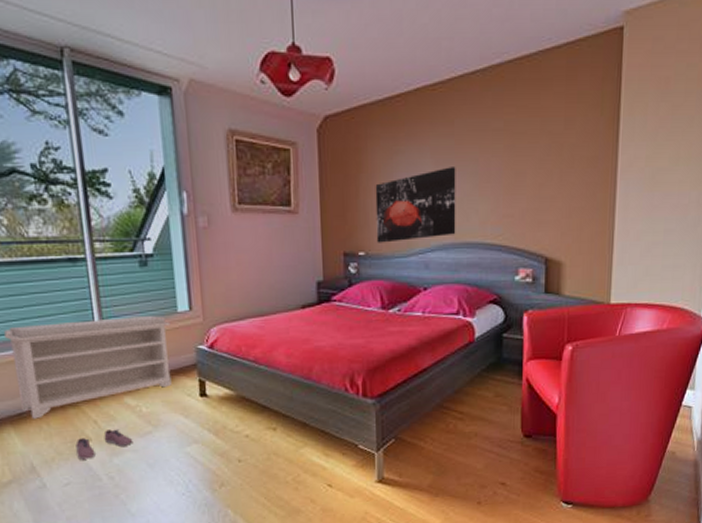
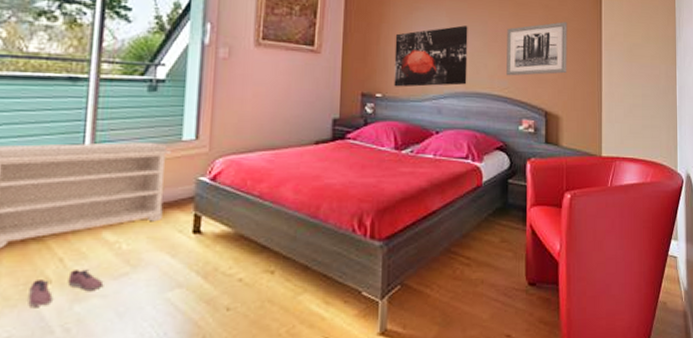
wall art: none [501,150,575,221] -> present [506,22,568,76]

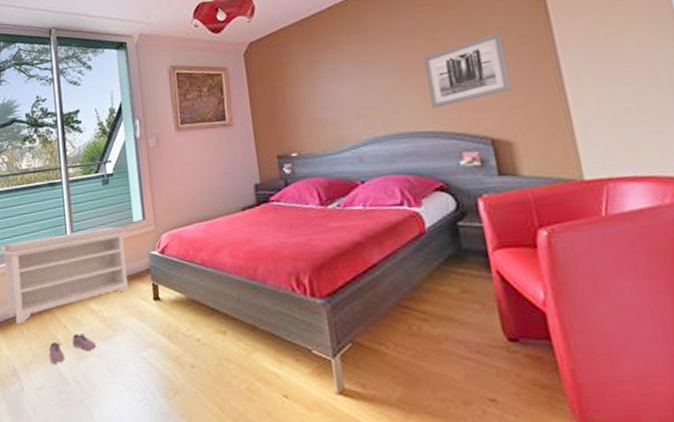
wall art: present [394,25,468,87] -> none [300,66,387,144]

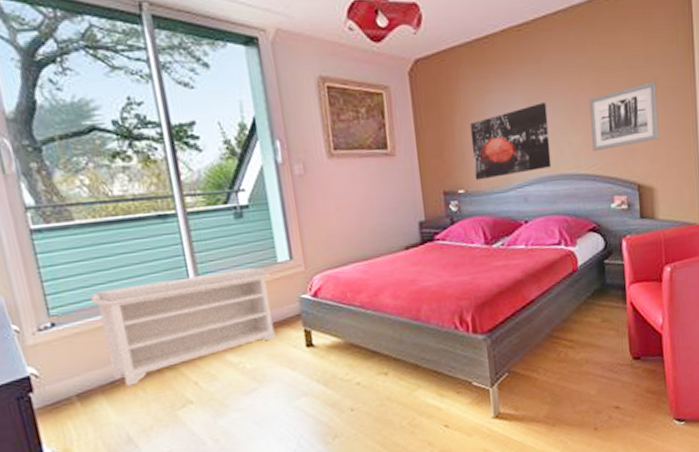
shoe: present [49,333,95,364] -> none [175,388,237,425]
wall art: none [300,66,387,144] -> present [469,102,552,180]

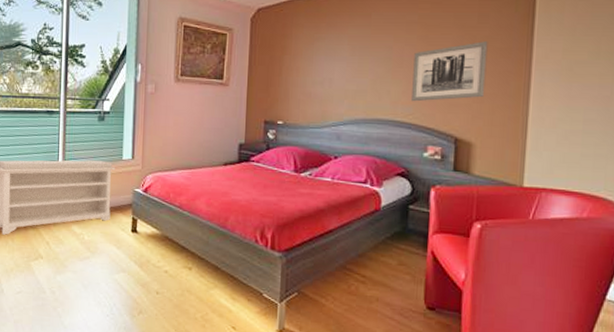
wall art: present [469,102,552,180] -> none [294,52,371,115]

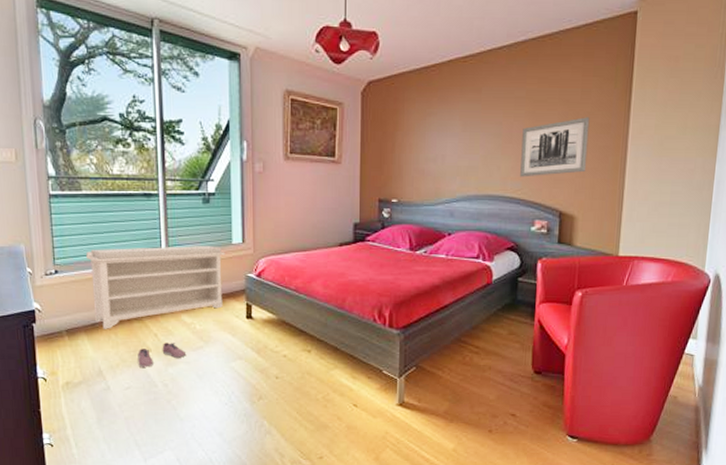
shoe: none [30,251,73,274] -> present [137,343,185,367]

